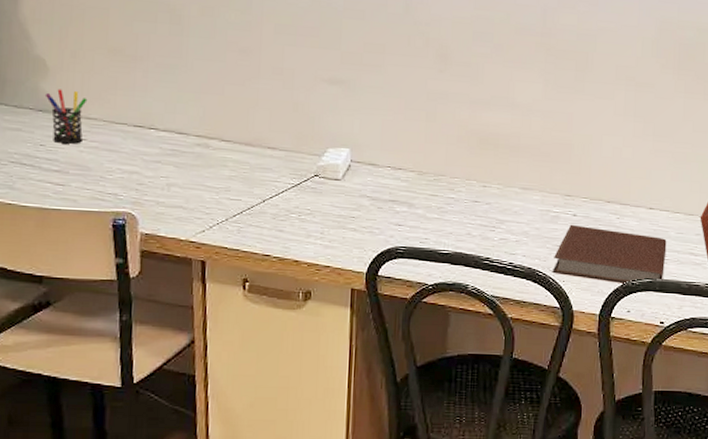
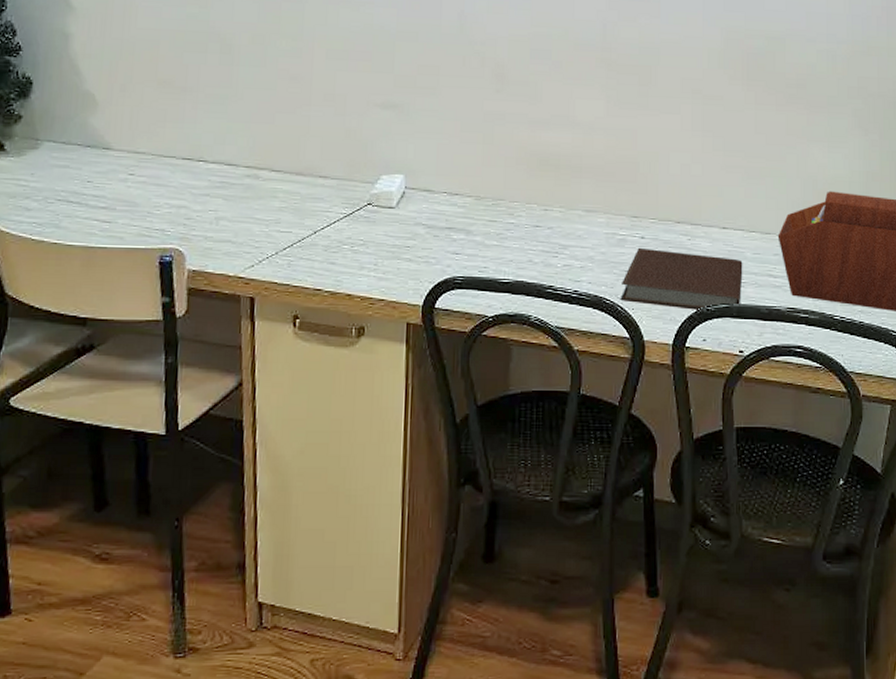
pen holder: present [44,89,88,144] -> none [93,123,136,179]

